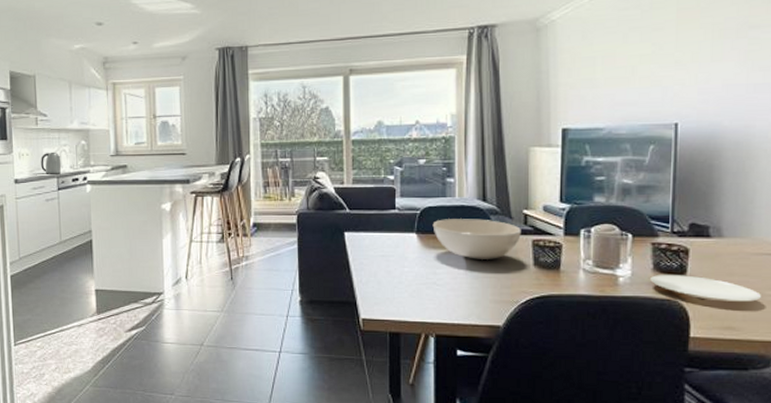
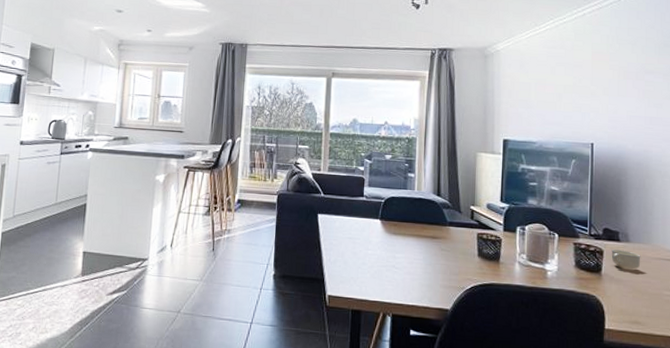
bowl: present [432,219,521,259] -> none [394,209,468,248]
plate: present [650,274,762,303] -> none [573,271,661,301]
cup: none [699,247,737,270] -> present [611,250,641,271]

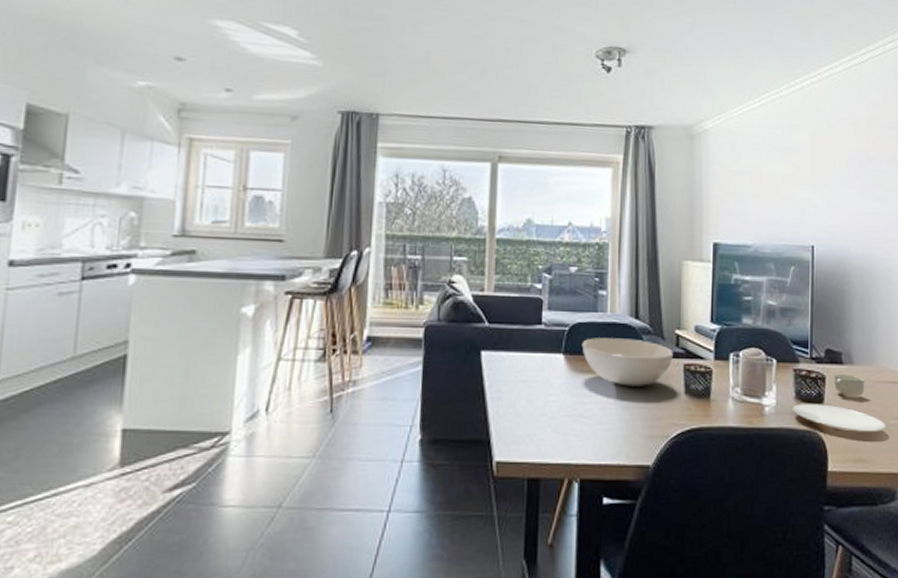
kettle: present [47,119,68,141] -> none [58,224,94,258]
bowl: none [394,209,468,248] -> present [581,338,673,386]
plate: none [573,271,661,301] -> present [793,403,886,433]

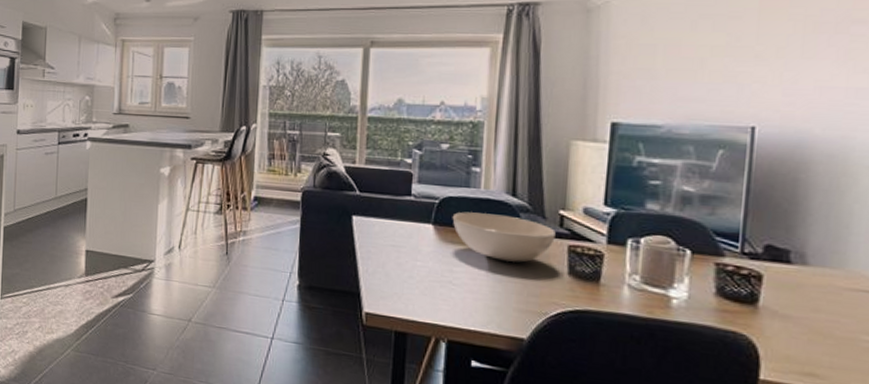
plate: present [793,403,886,433] -> none [711,301,857,347]
cup: present [834,374,865,398] -> none [775,274,826,305]

